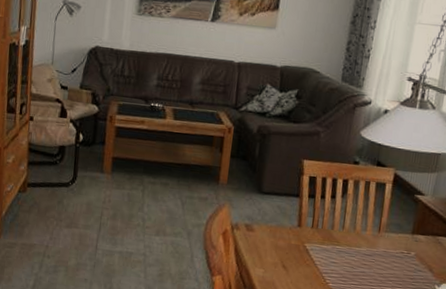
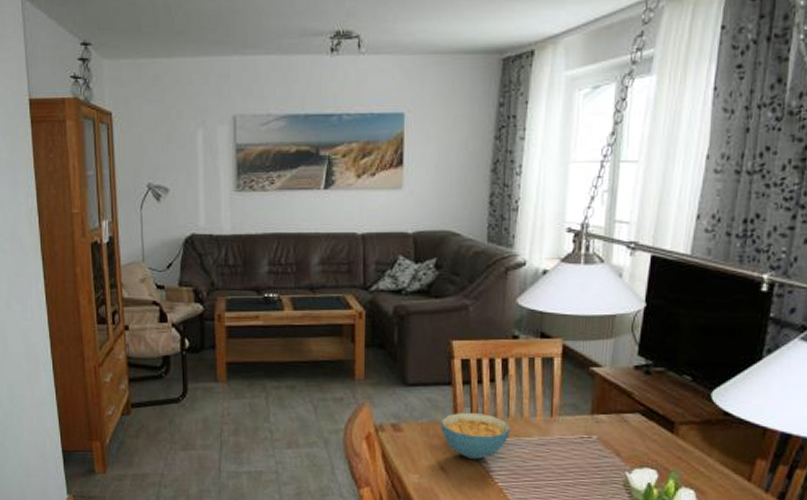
cereal bowl: none [286,221,344,262] -> present [441,413,510,460]

